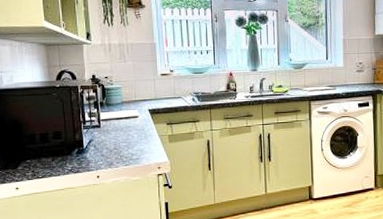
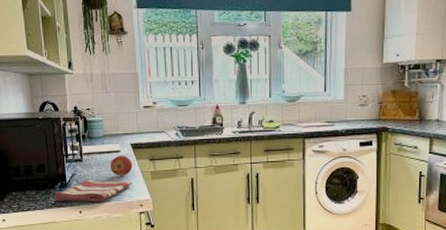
dish towel: none [71,144,150,167] -> present [54,179,132,202]
apple: none [128,120,151,141] -> present [109,155,133,176]

